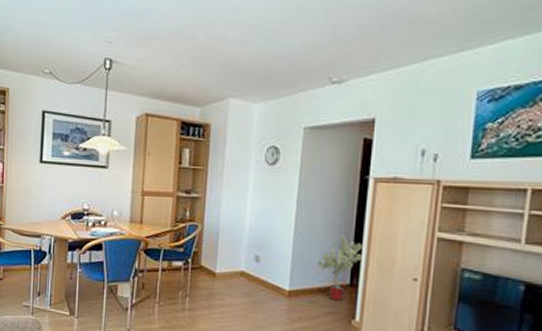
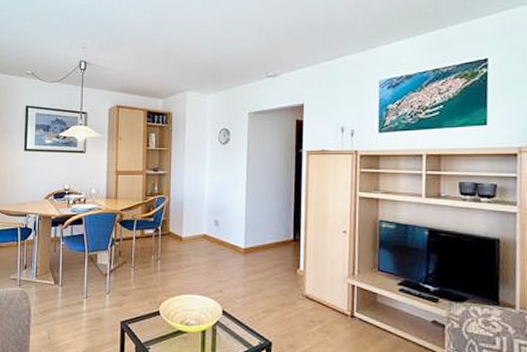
potted tree: present [317,234,362,302] -> none [266,198,301,254]

